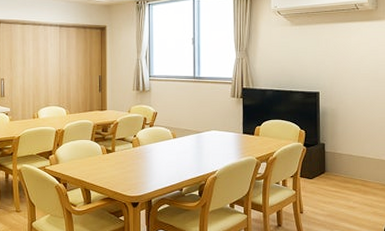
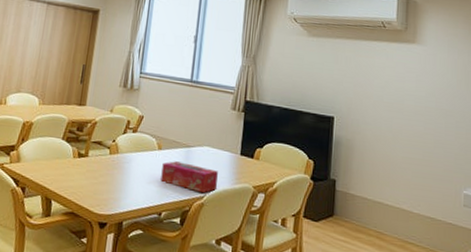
tissue box: none [178,146,226,169] -> present [161,161,218,194]

